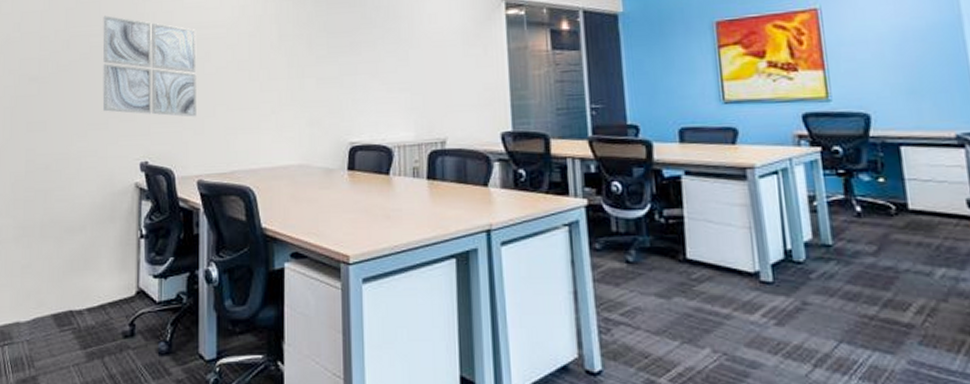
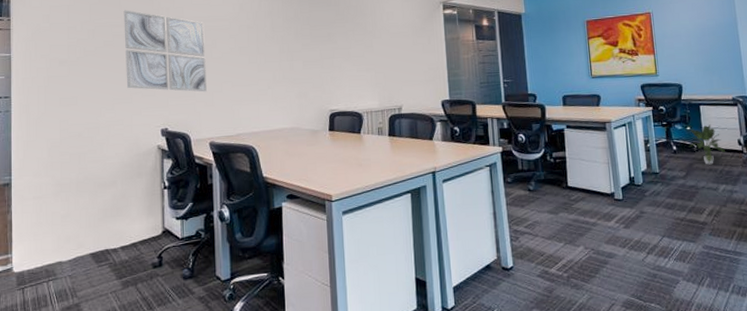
potted plant: none [881,175,945,237] -> present [688,124,725,165]

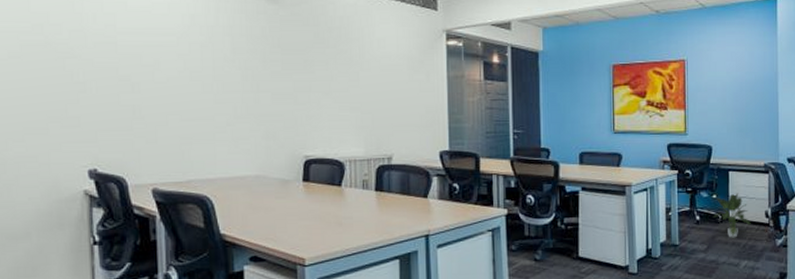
wall art: present [123,10,207,92] -> none [33,12,148,126]

